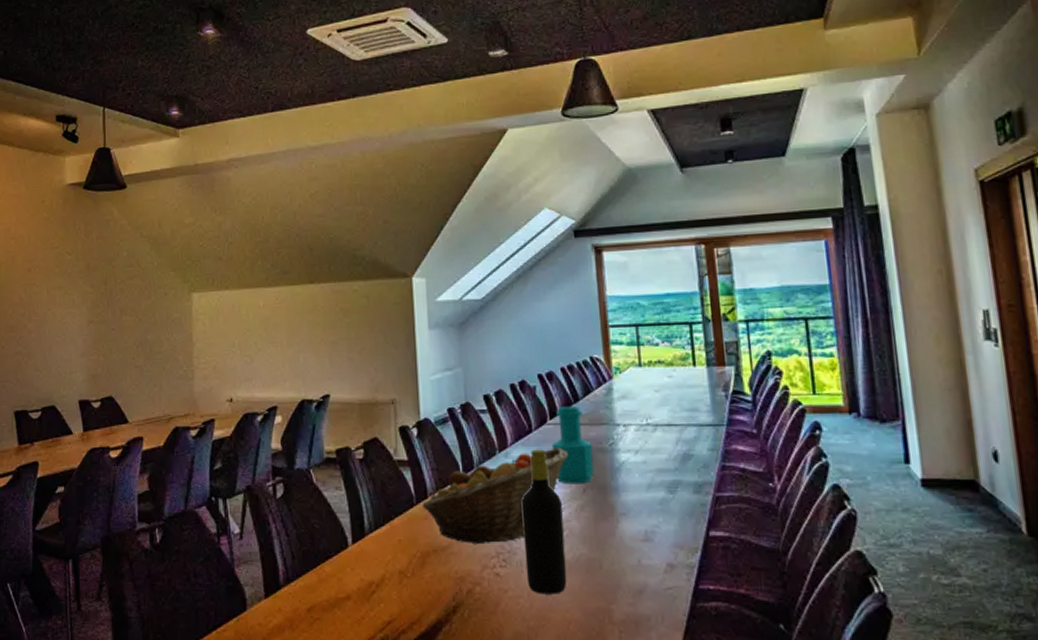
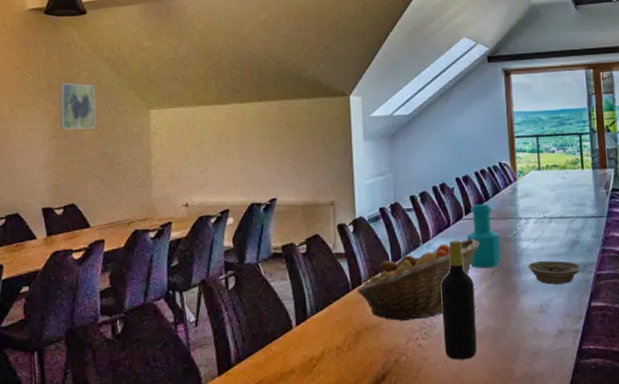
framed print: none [98,263,135,315] -> present [59,83,96,130]
bowl: none [627,477,697,507] -> present [527,260,583,285]

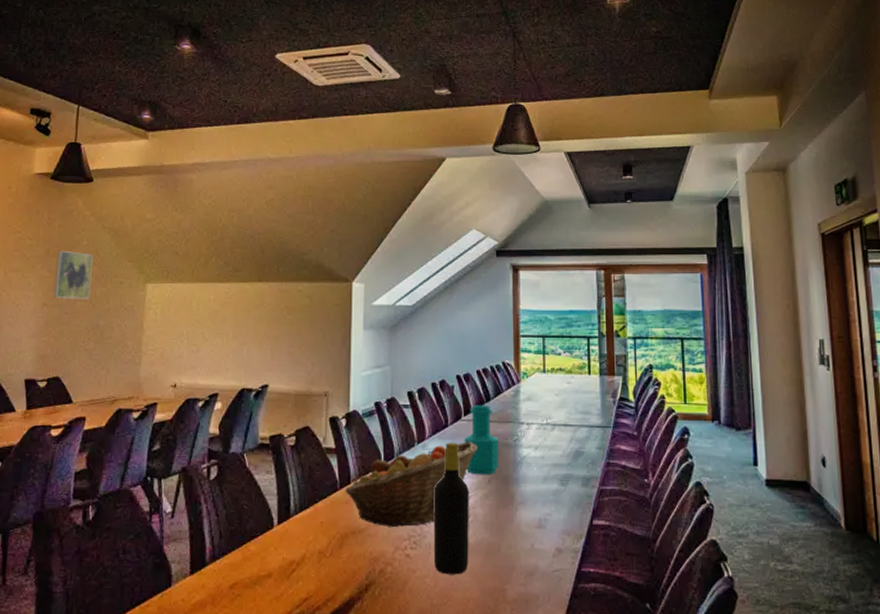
bowl: present [527,260,583,285] -> none [526,470,585,498]

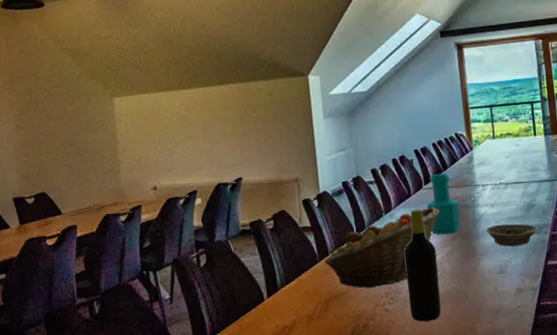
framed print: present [54,250,93,299] -> none [22,75,61,121]
bowl: none [526,470,585,498] -> present [485,223,538,247]

